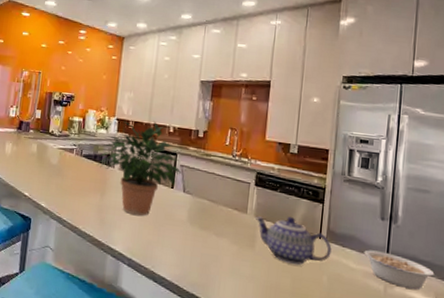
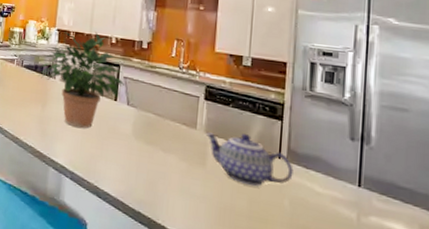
legume: present [364,250,437,290] -> none [331,173,422,220]

